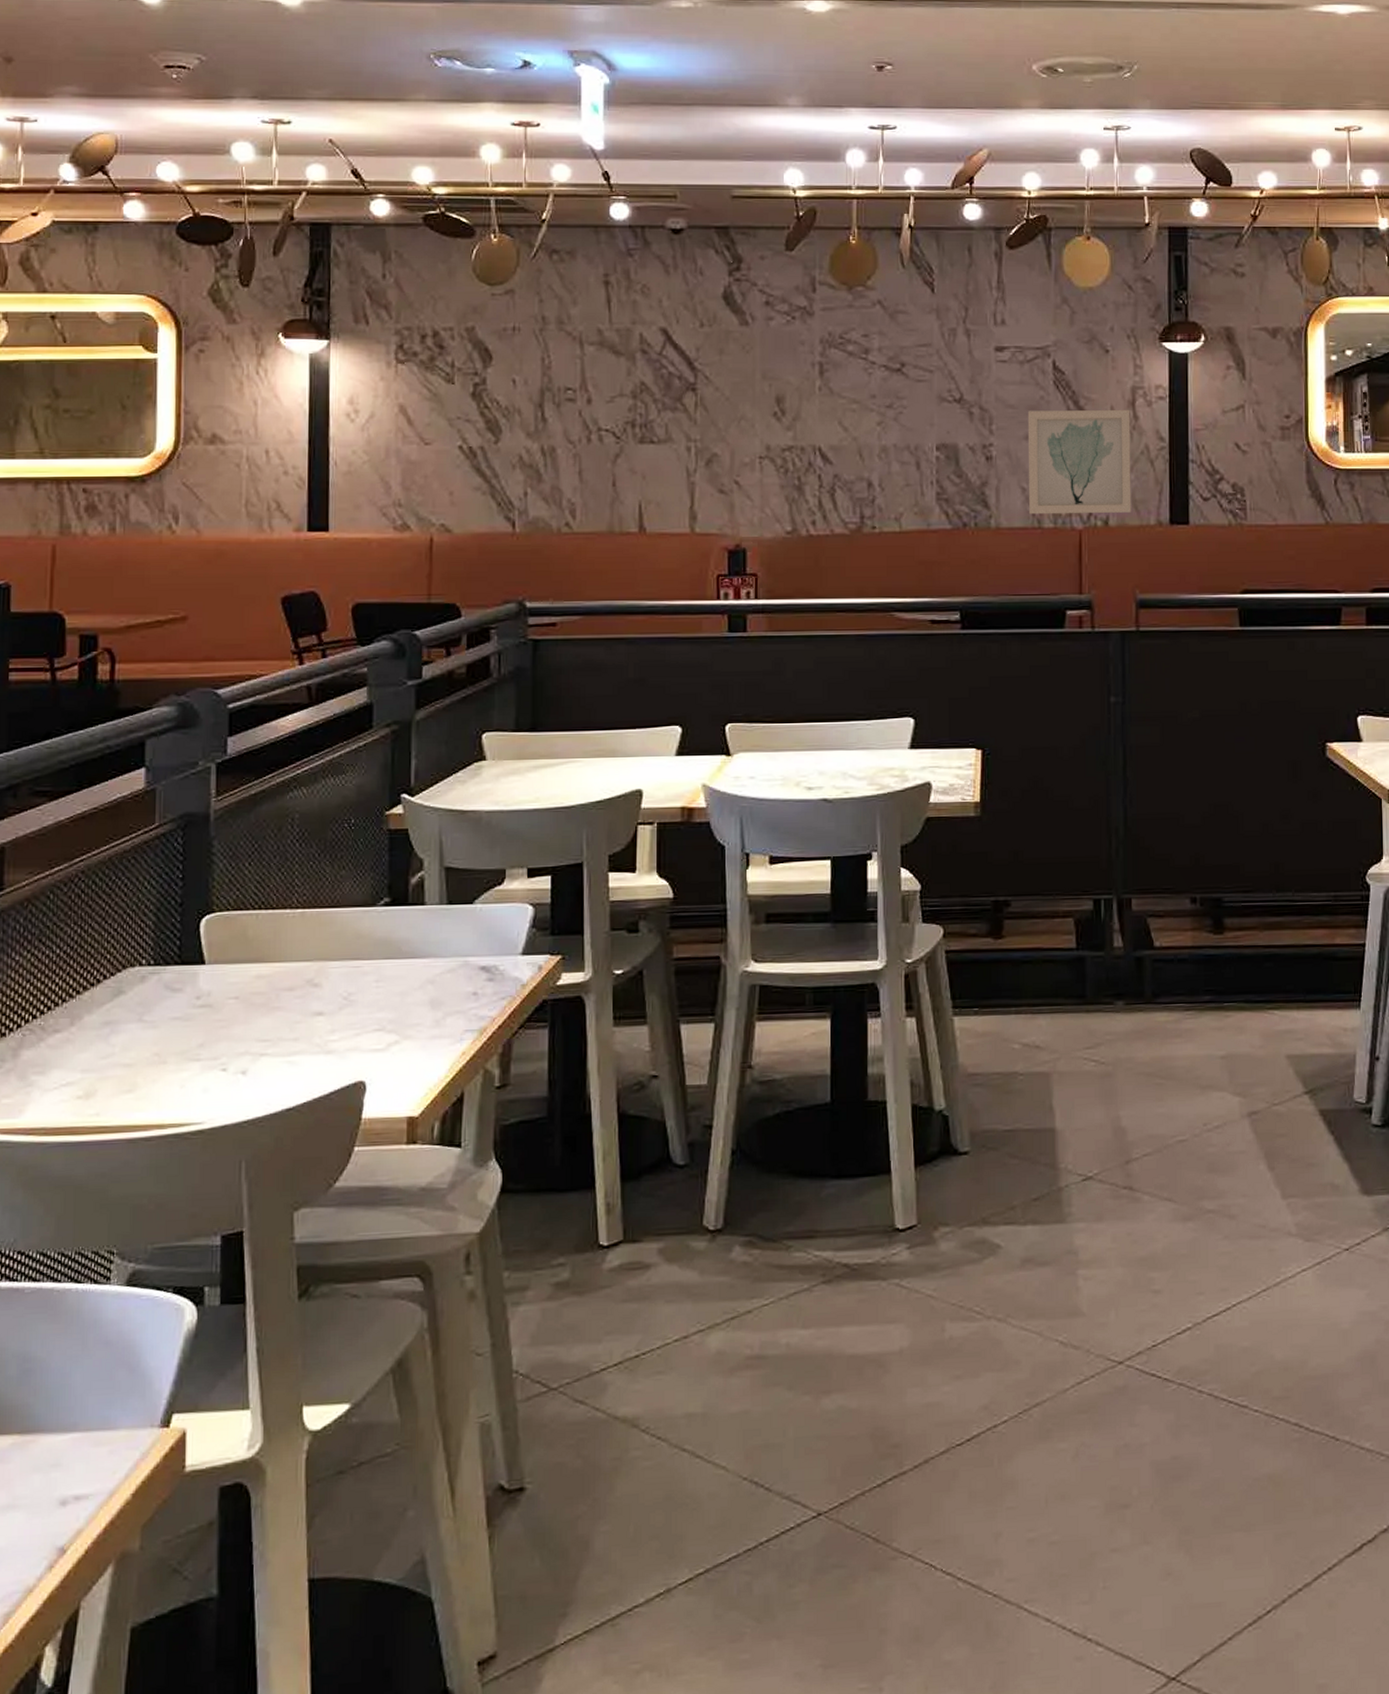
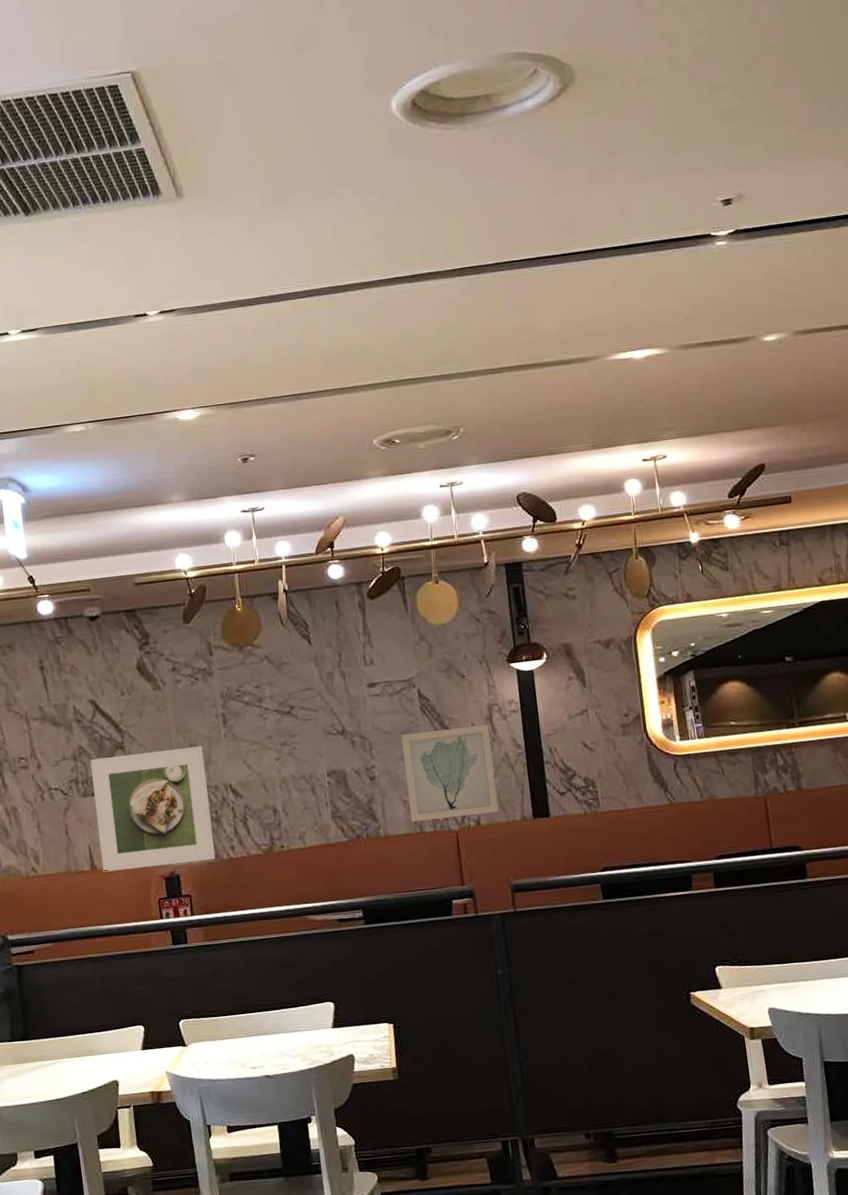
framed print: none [652,398,791,537] -> present [90,746,215,872]

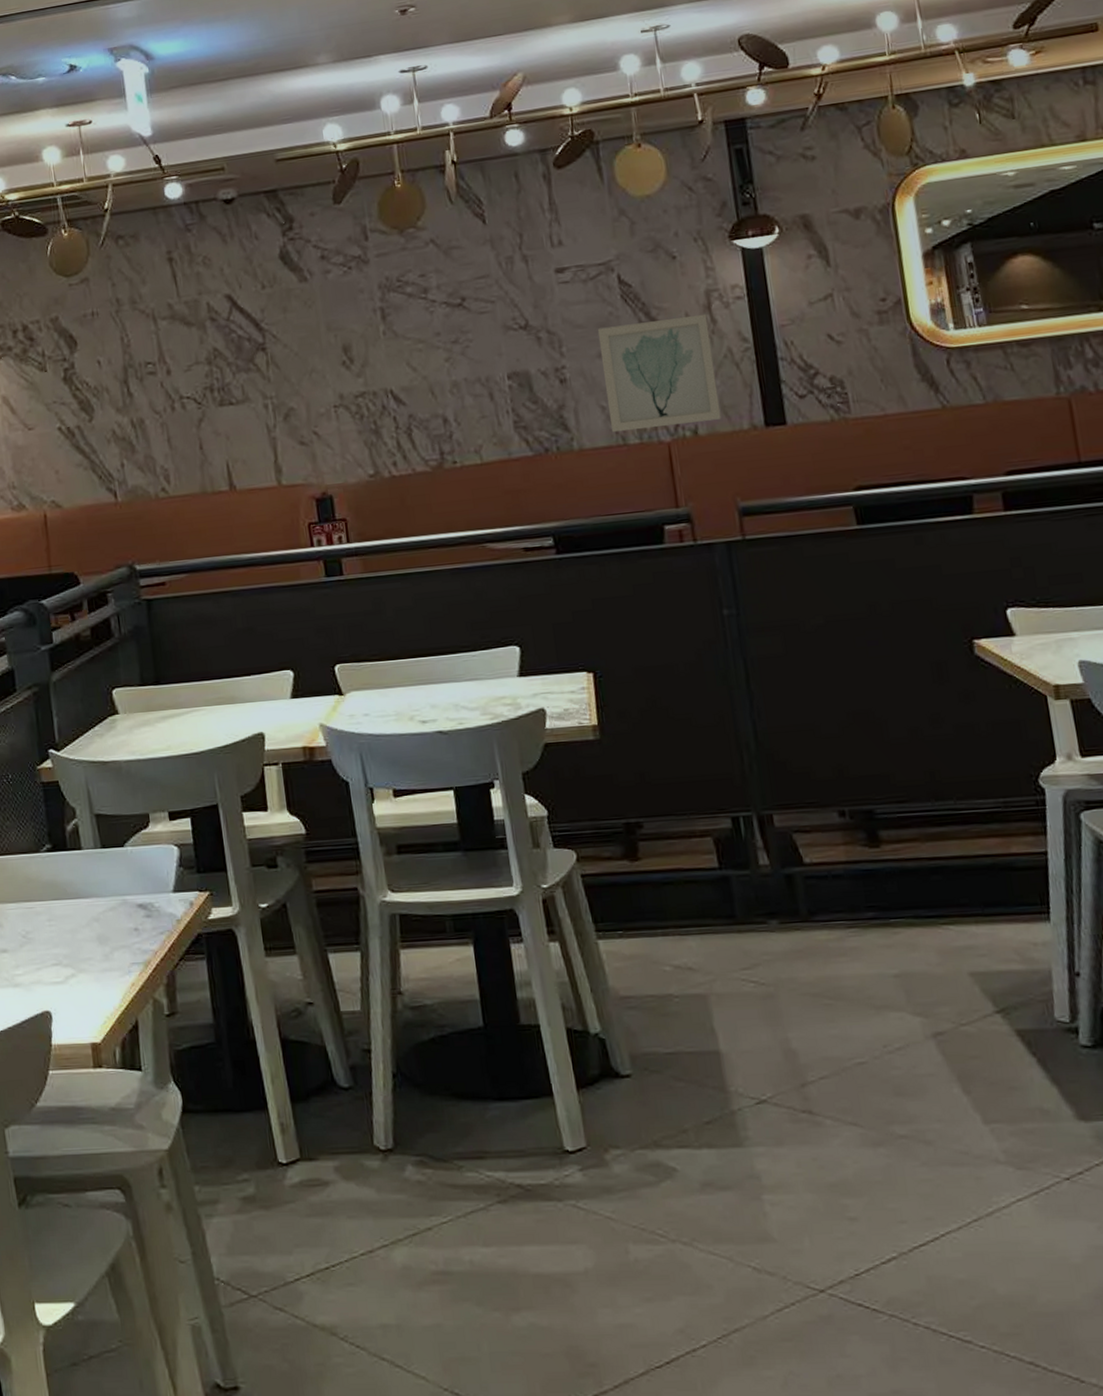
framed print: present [90,746,215,872] -> none [227,345,374,493]

